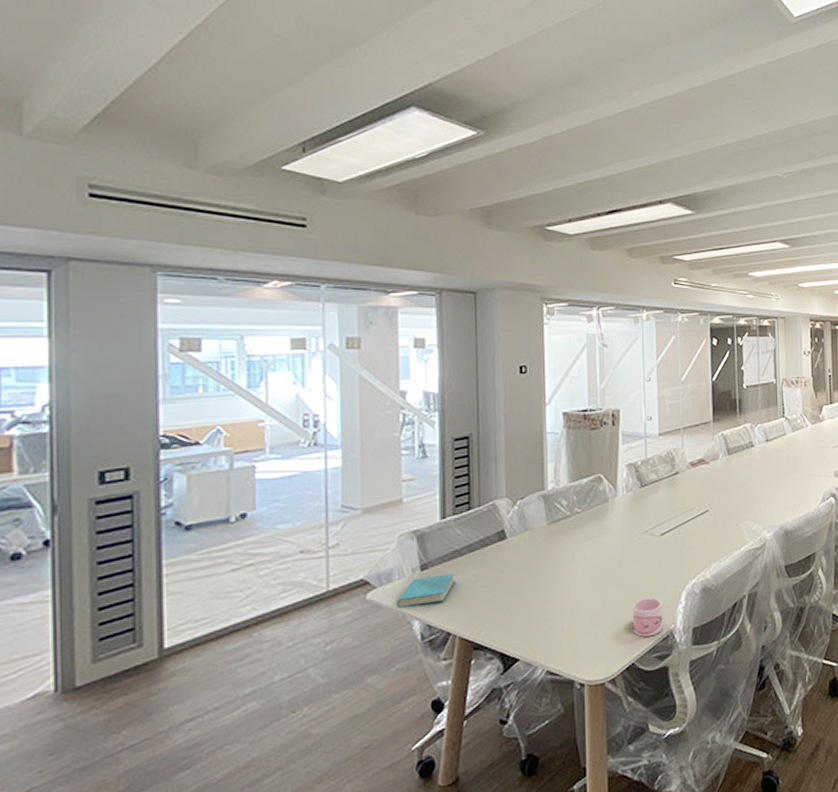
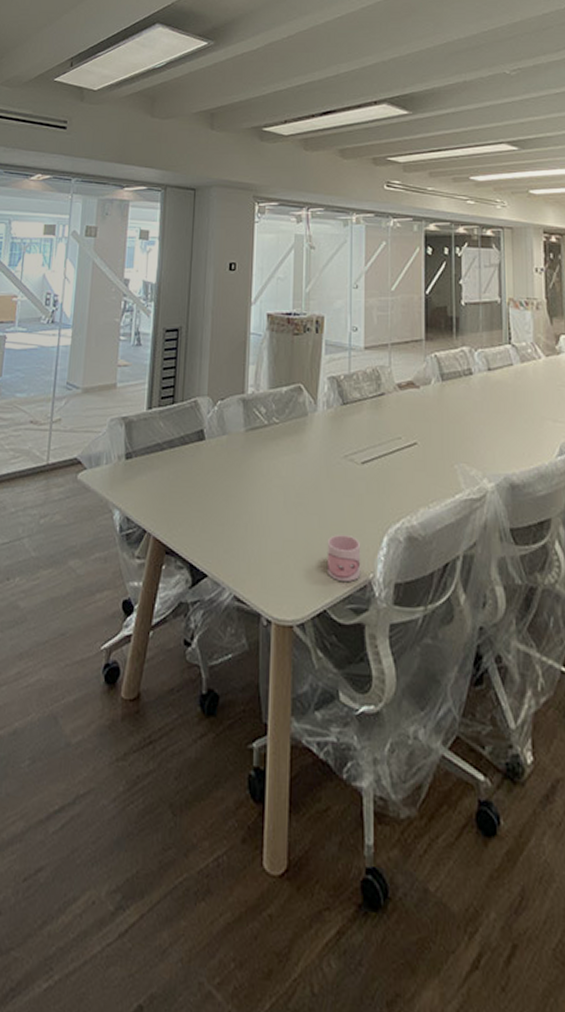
book: present [396,574,455,608] -> none [102,466,155,496]

